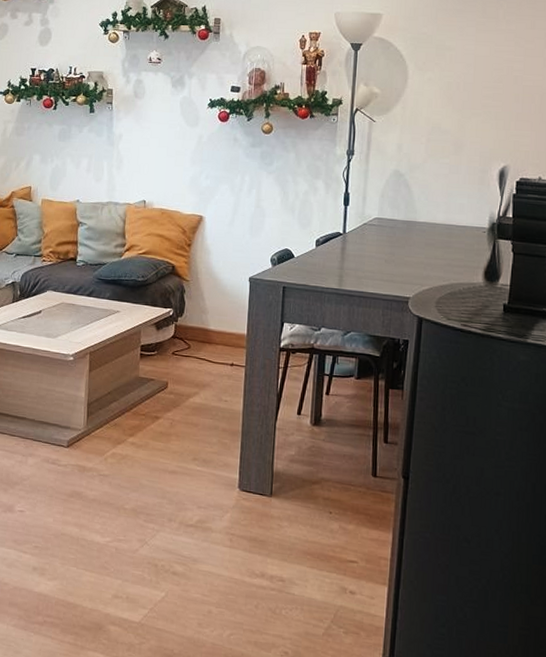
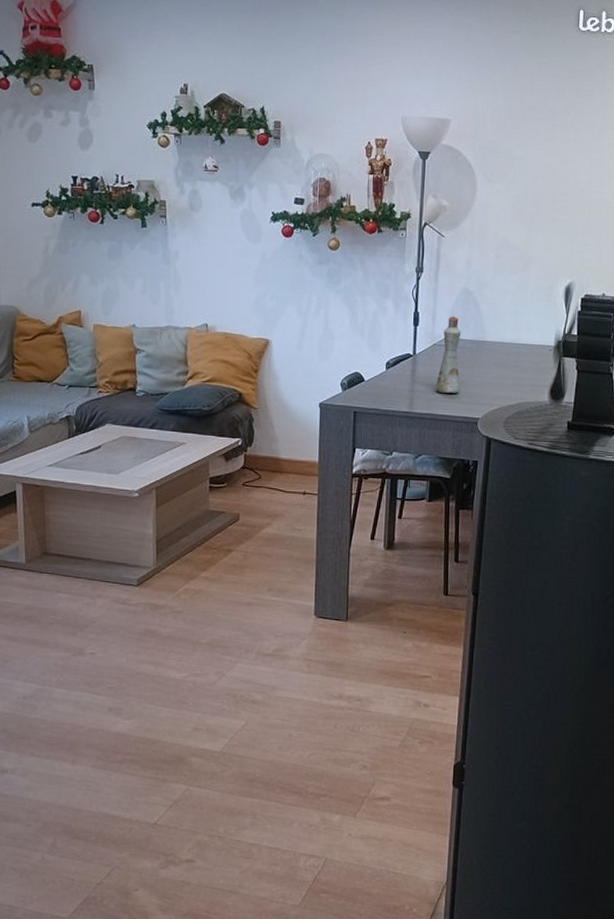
bottle: none [365,197,392,272] -> present [435,316,462,394]

